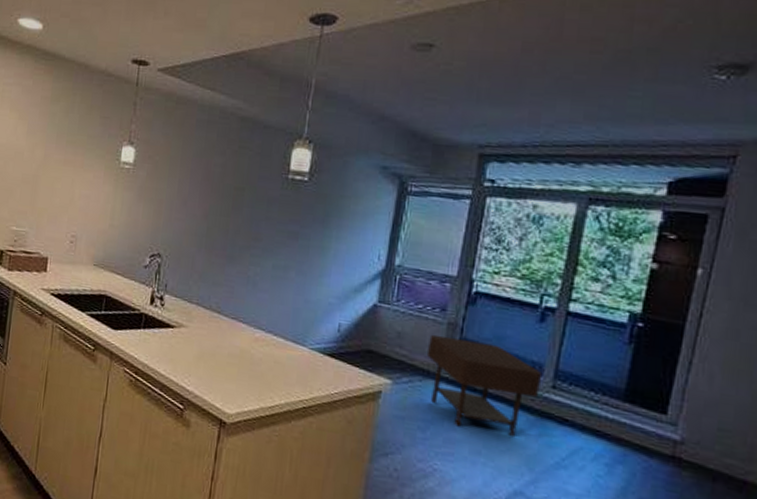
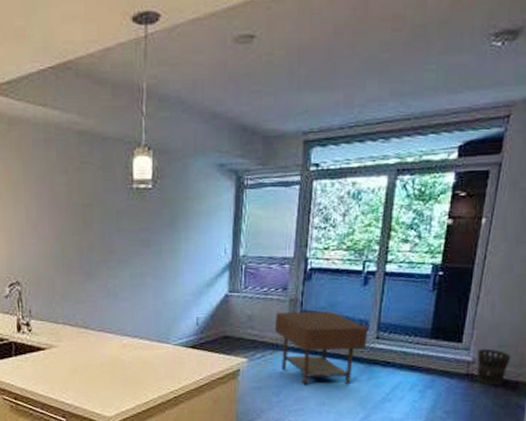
wastebasket: none [686,427,737,481] -> present [477,348,511,386]

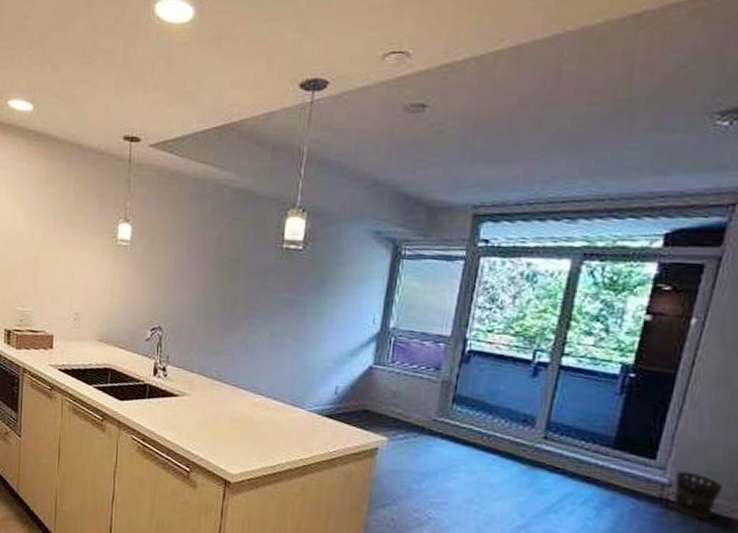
side table: present [274,311,369,386] -> none [421,392,535,486]

